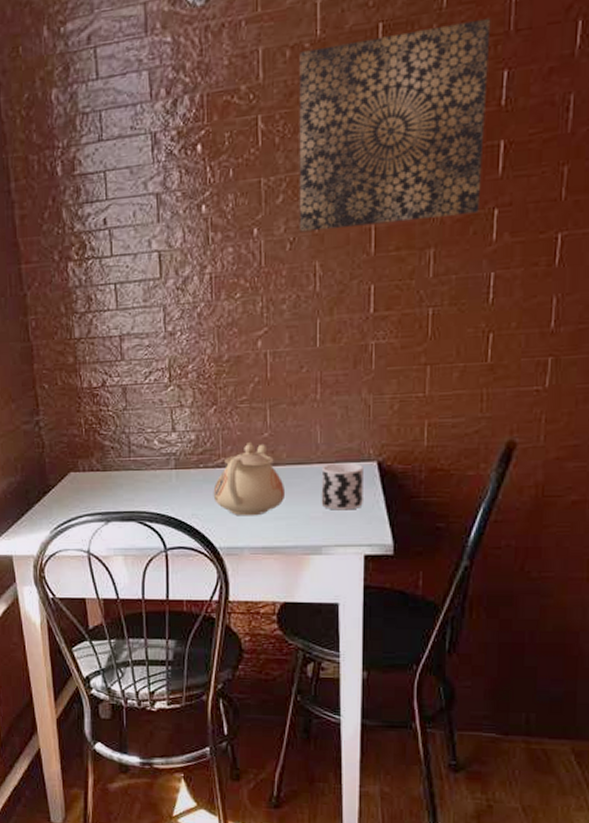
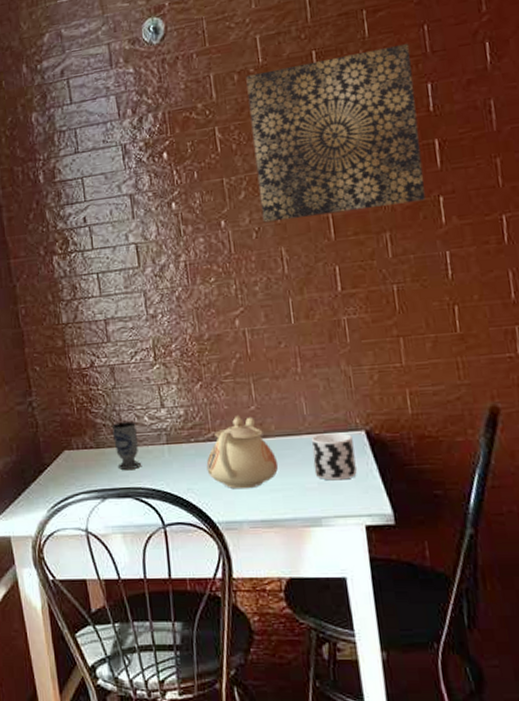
cup: none [119,445,147,493] -> present [111,421,141,470]

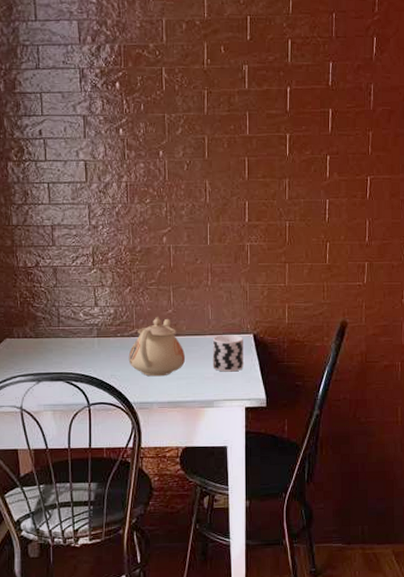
cup: present [111,421,141,470] -> none [50,317,73,357]
wall art: present [246,43,426,223] -> none [192,25,321,158]

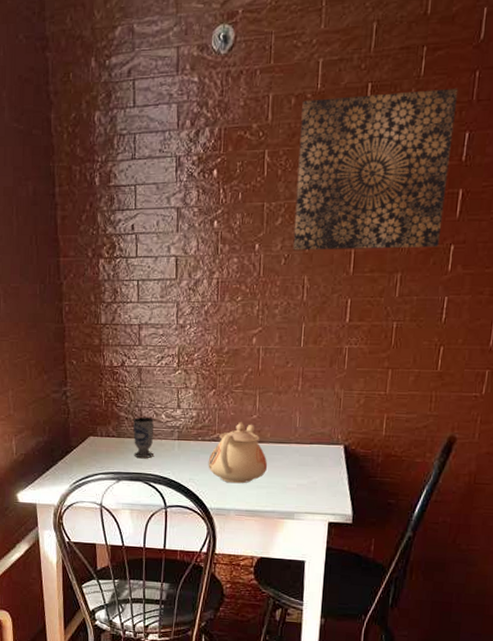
cup: none [50,317,73,357] -> present [132,417,155,458]
wall art: none [192,25,321,158] -> present [293,88,459,251]
cup: present [212,335,243,372] -> none [296,444,332,484]

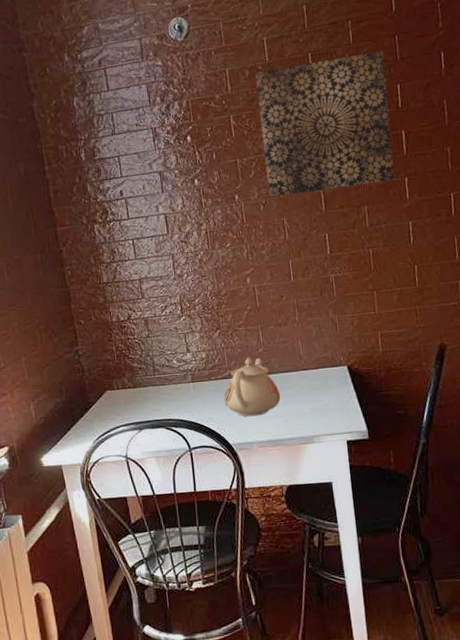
cup: present [132,417,155,458] -> none [146,364,171,405]

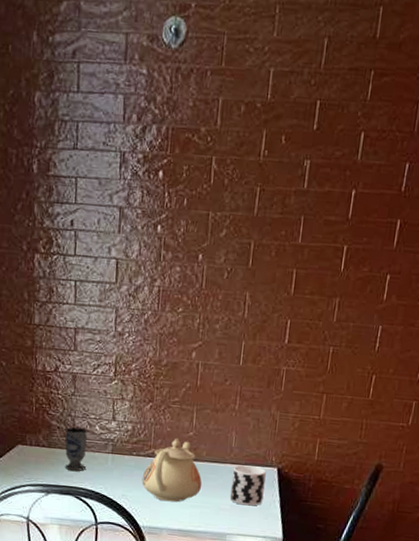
cup: none [146,364,171,405] -> present [64,427,88,471]
wall art: present [255,50,395,197] -> none [236,109,402,276]
cup: none [306,368,341,407] -> present [230,465,266,506]

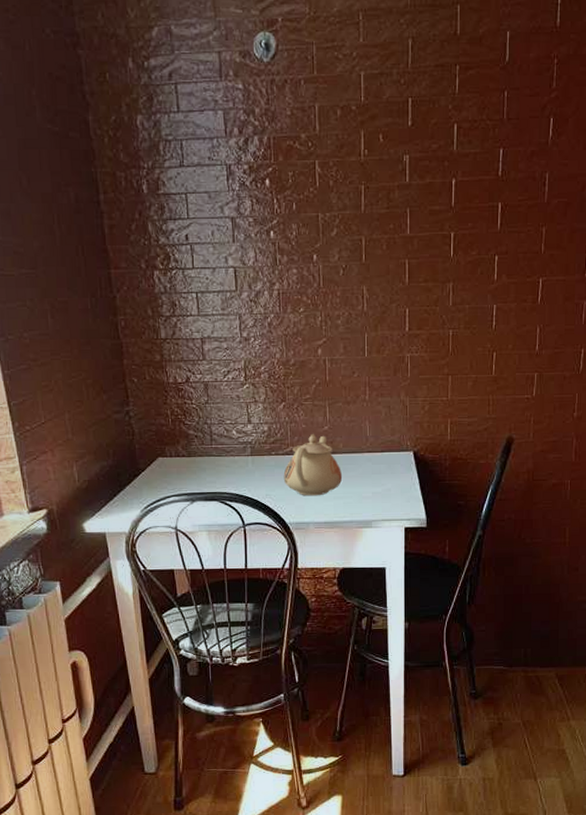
cup: present [64,427,88,471] -> none [202,434,227,476]
cup: present [230,465,266,506] -> none [370,452,403,491]

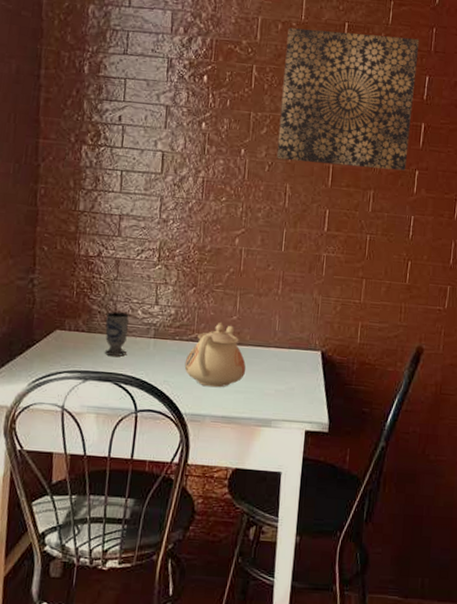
cup: none [202,434,227,476] -> present [104,311,130,356]
wall art: none [348,106,490,261] -> present [276,27,420,171]

